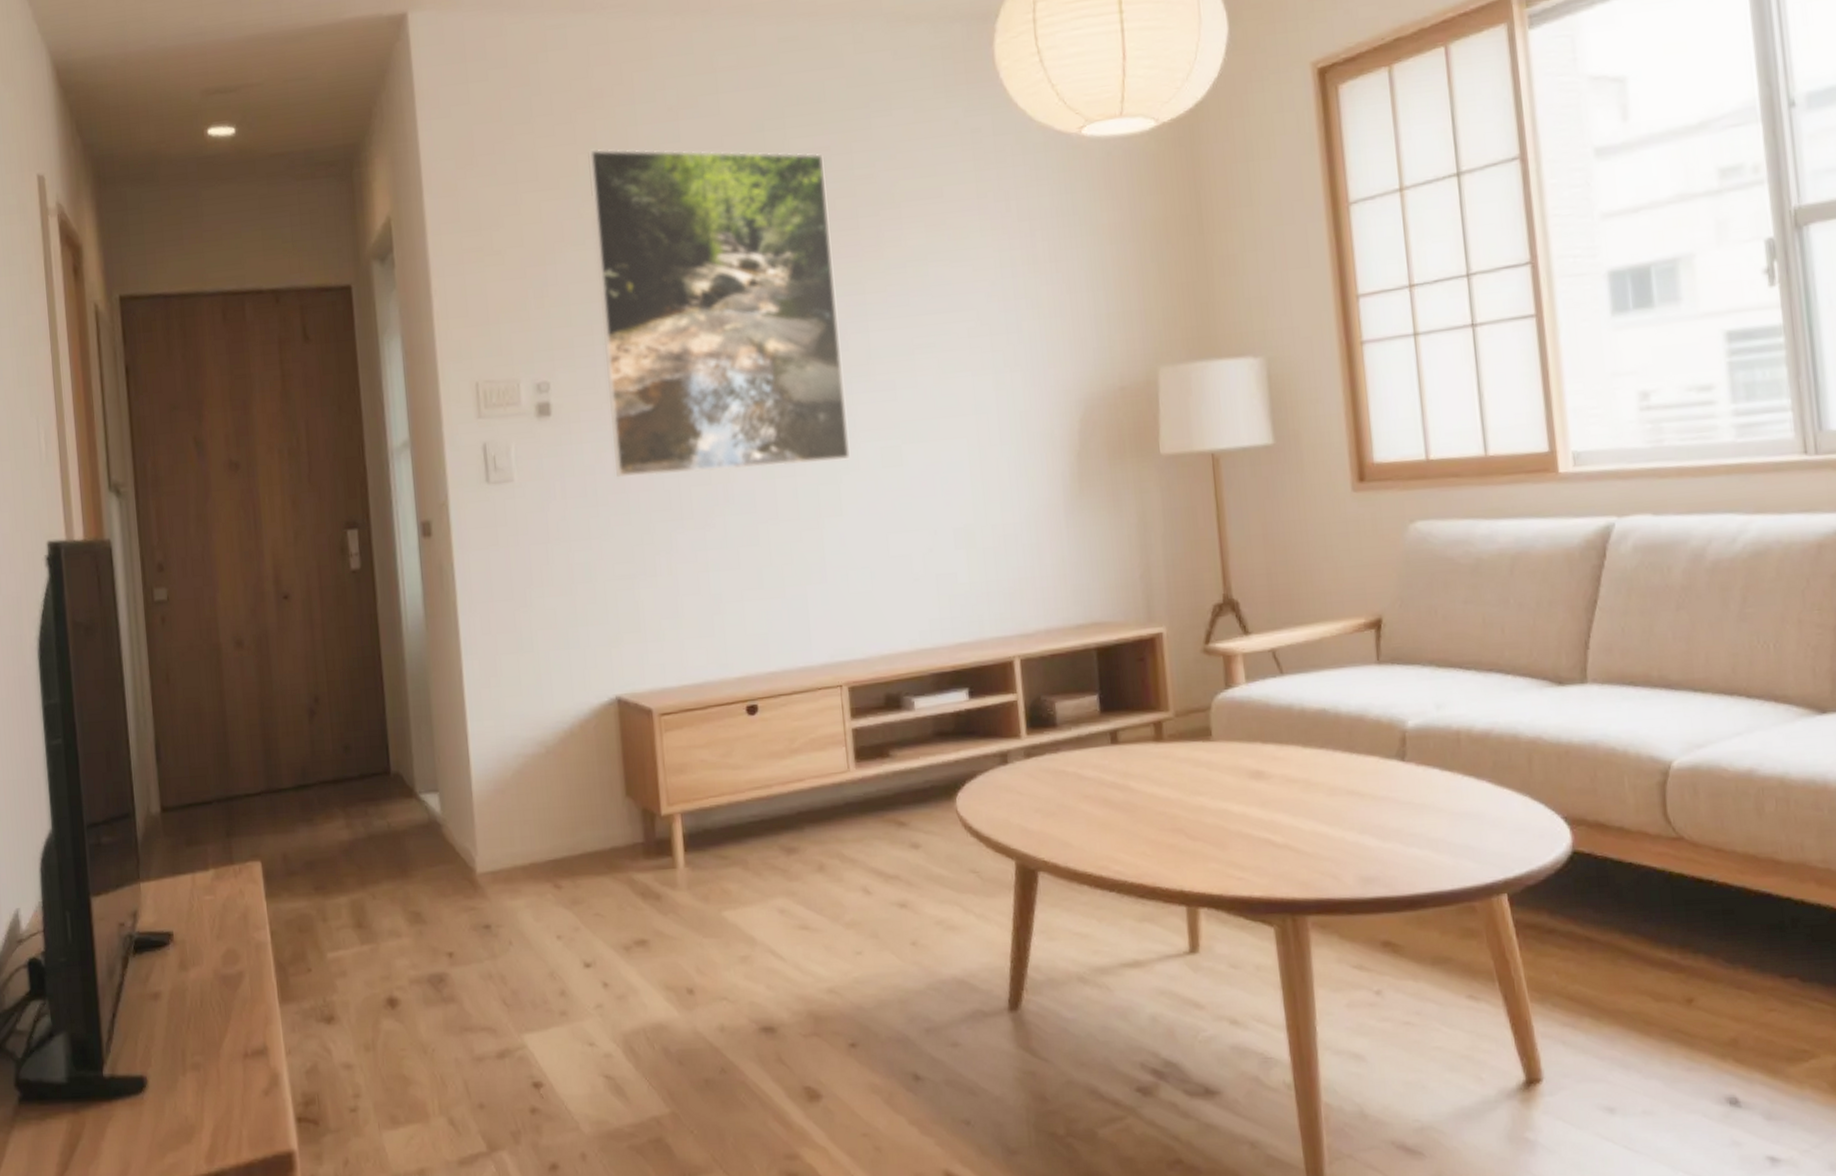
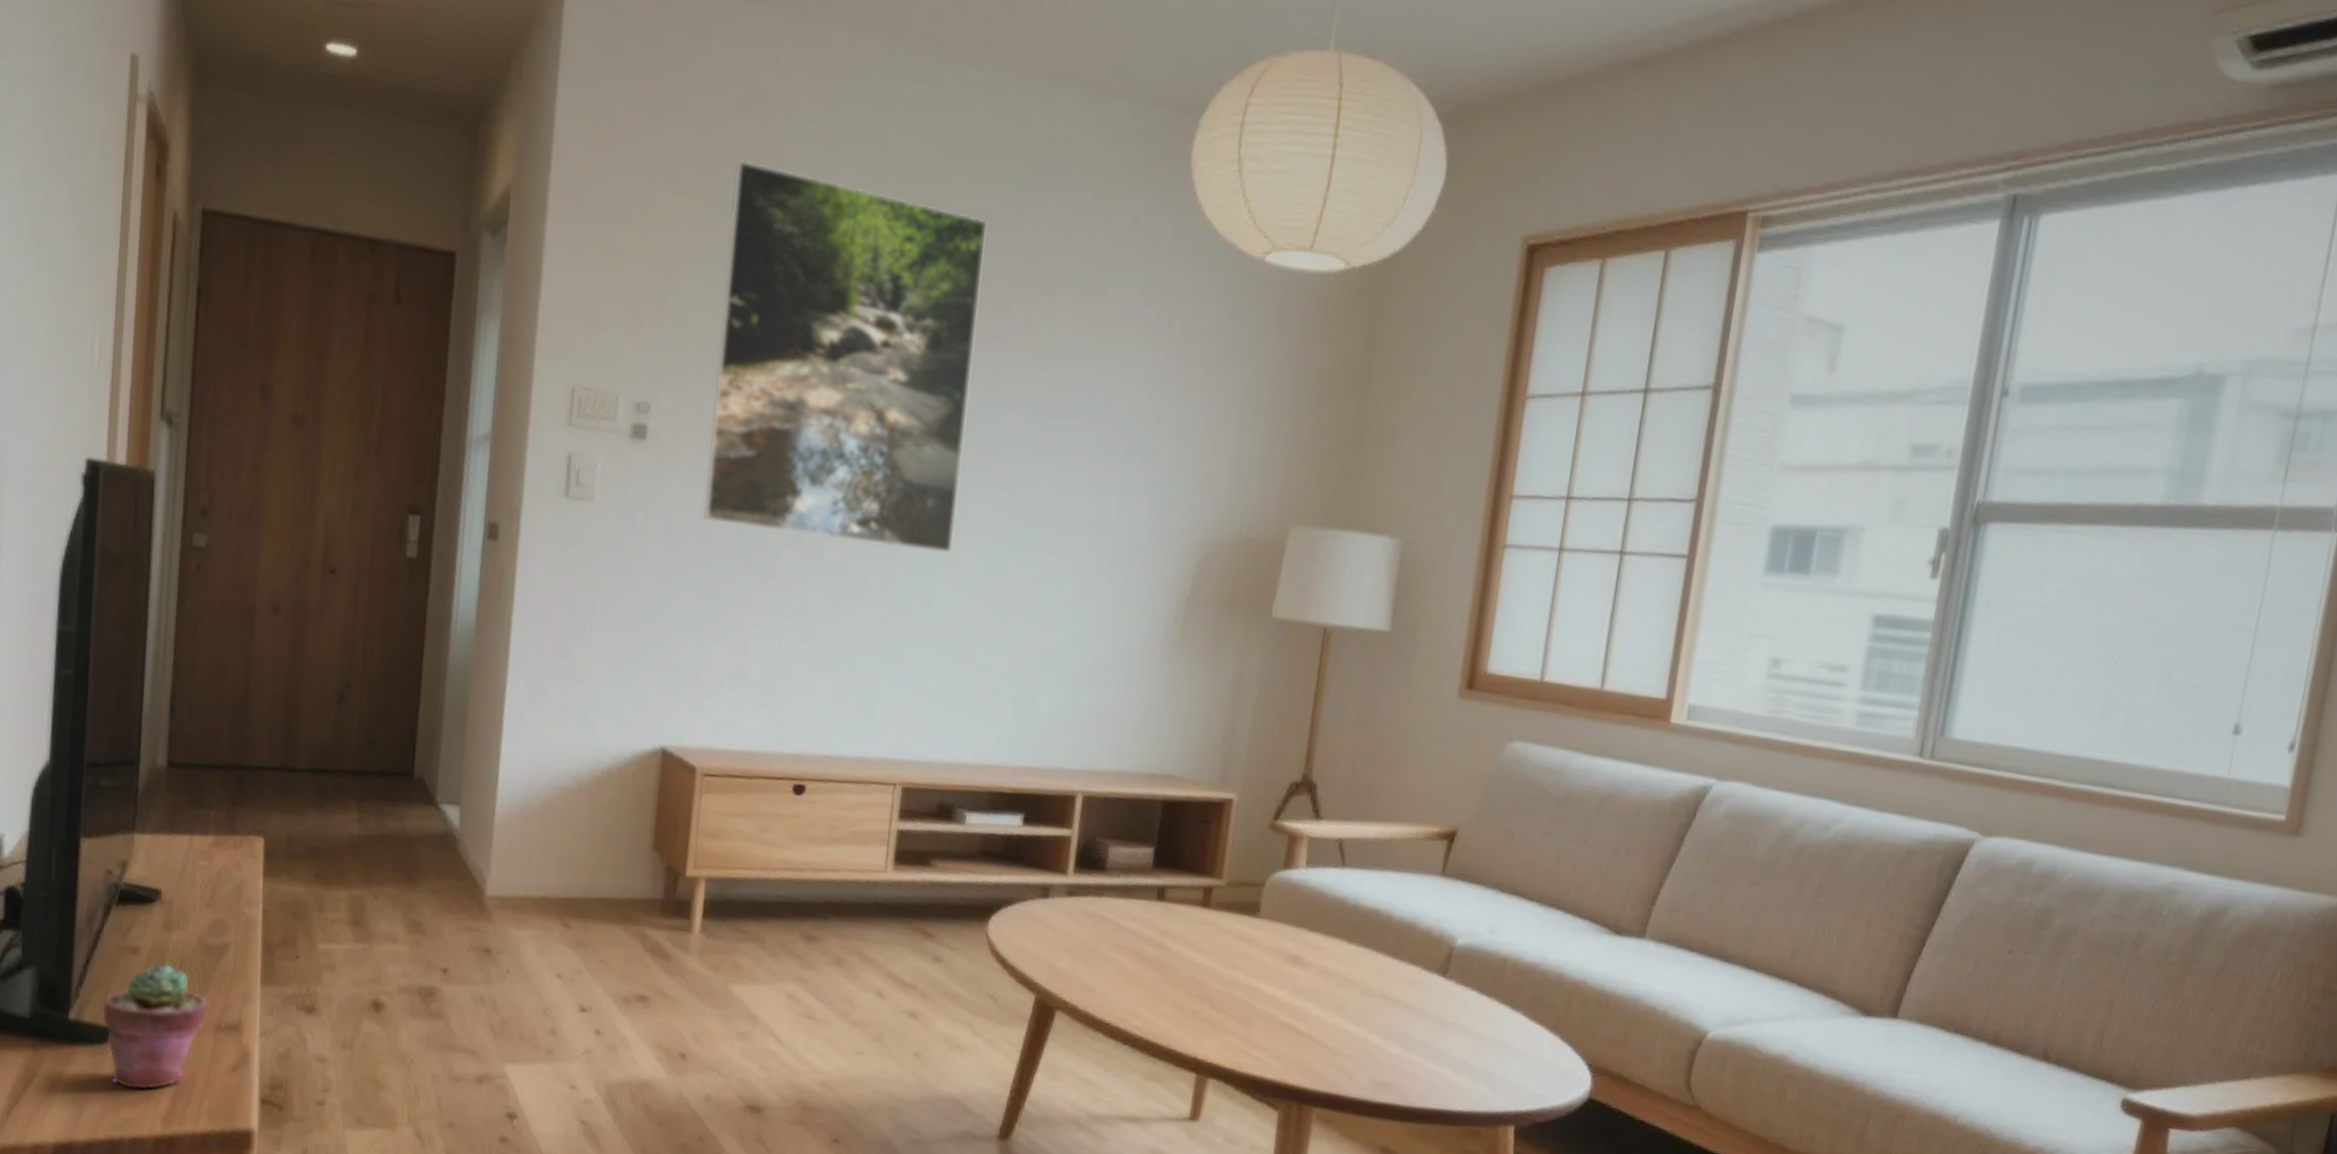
potted succulent: none [133,1002,234,1134] -> present [101,963,209,1091]

